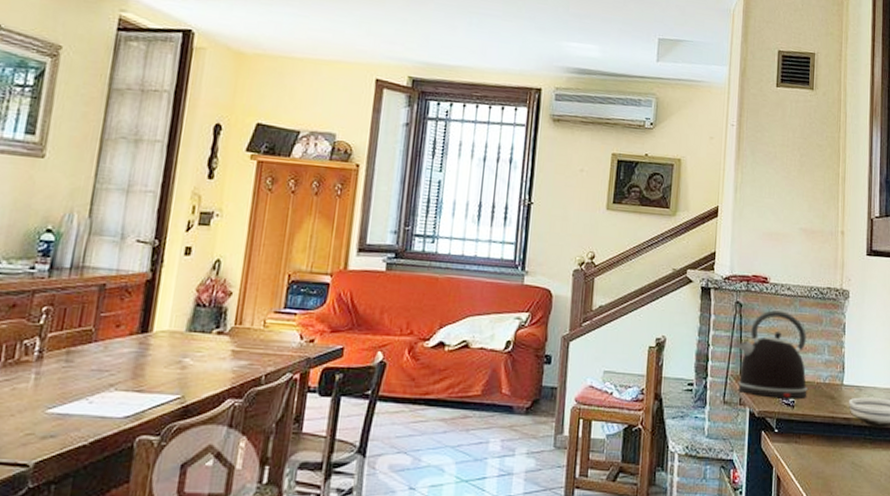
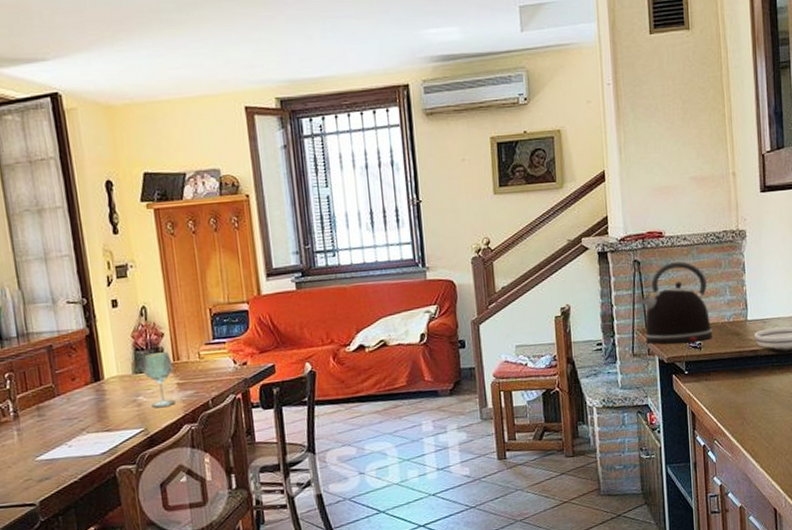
wine glass: none [196,312,234,375] -> present [142,352,175,408]

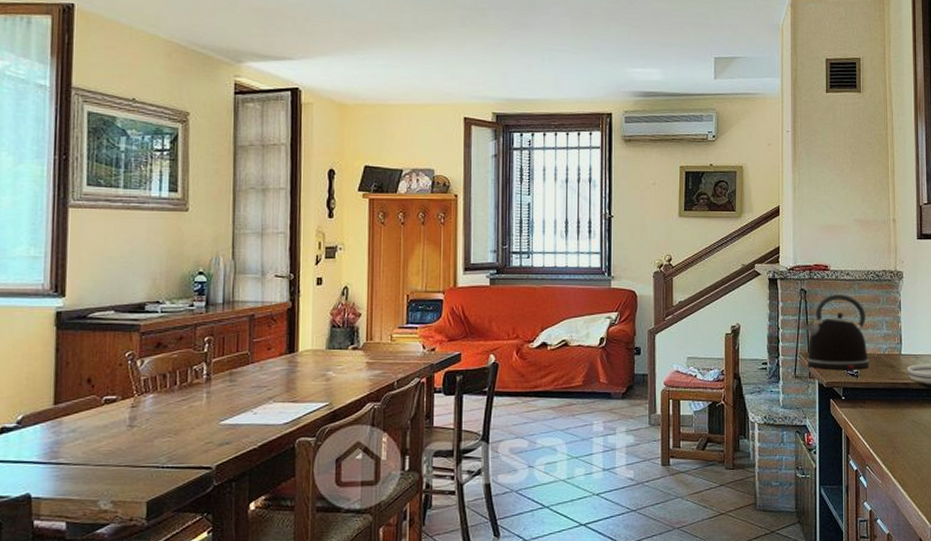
wine glass: present [142,352,175,408] -> none [336,331,366,384]

